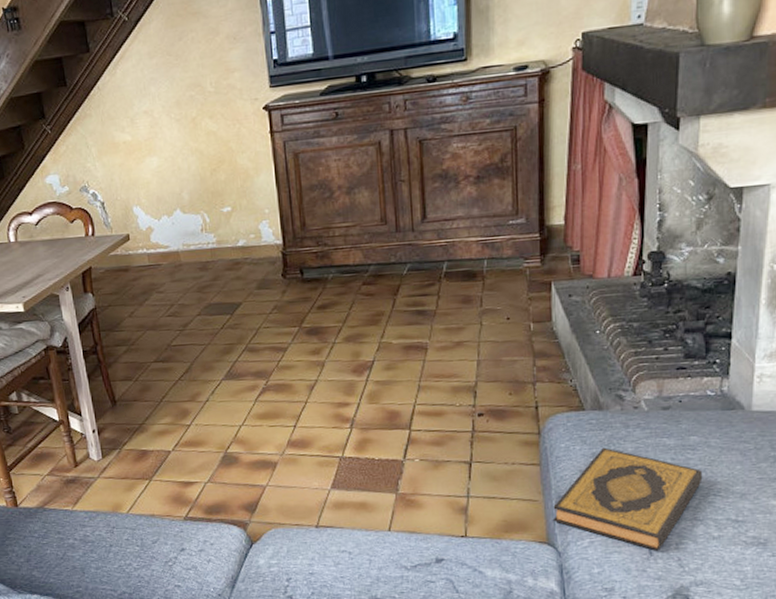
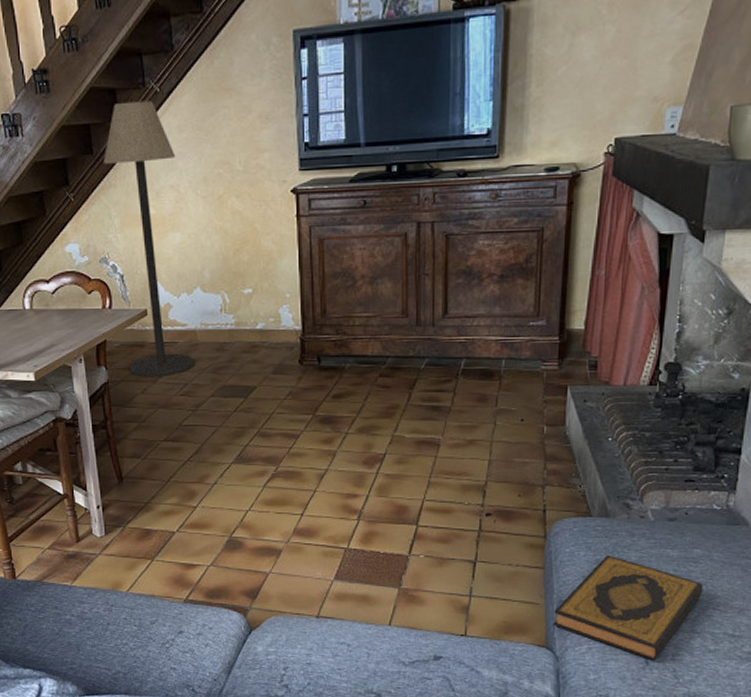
floor lamp: none [77,30,179,300] -> present [103,100,195,376]

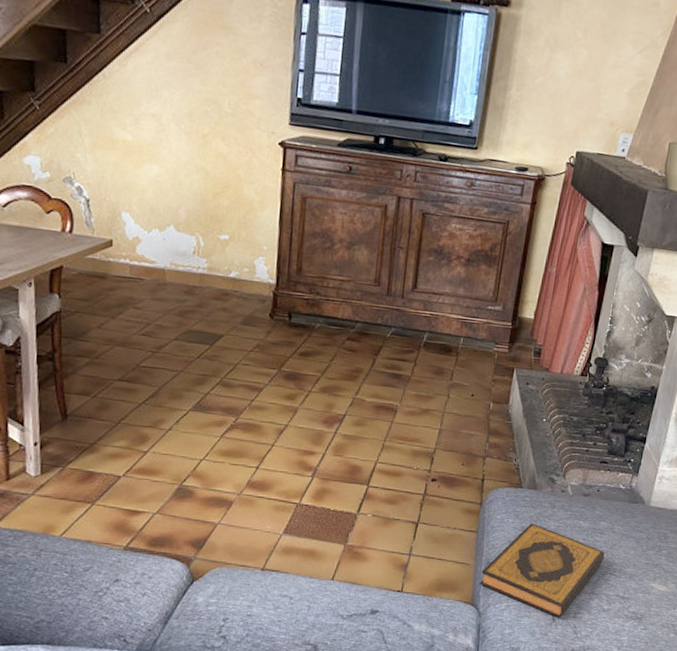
floor lamp: present [103,100,195,376] -> none [78,14,161,313]

